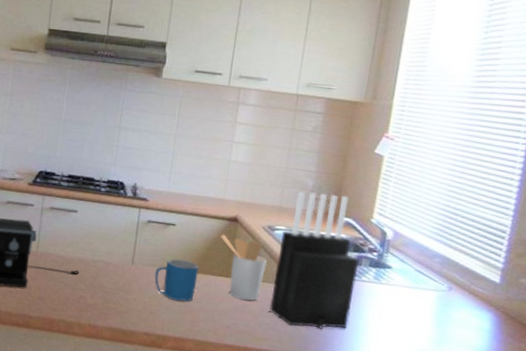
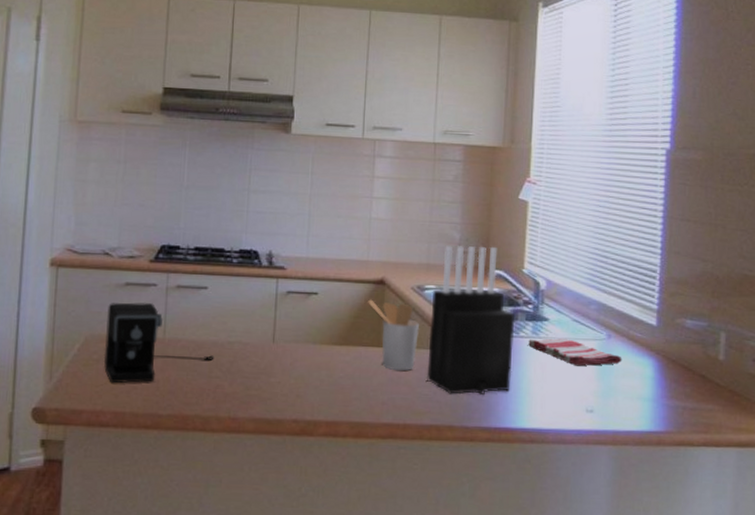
mug: present [154,258,199,302] -> none [299,331,347,380]
dish towel: none [369,283,461,315] -> present [528,338,622,366]

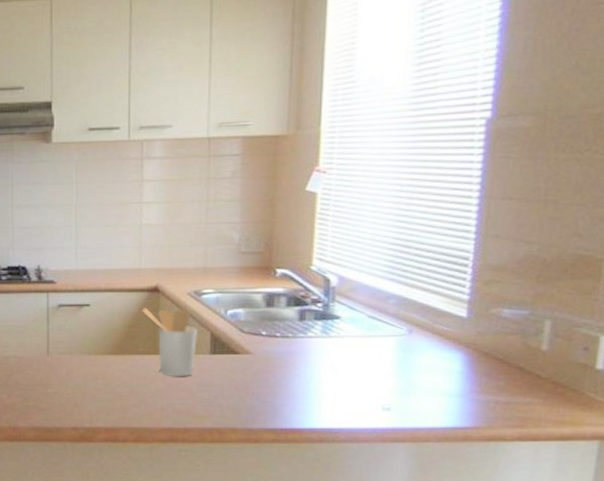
knife block: present [427,245,515,394] -> none [207,244,303,398]
dish towel: present [528,338,622,366] -> none [317,337,425,364]

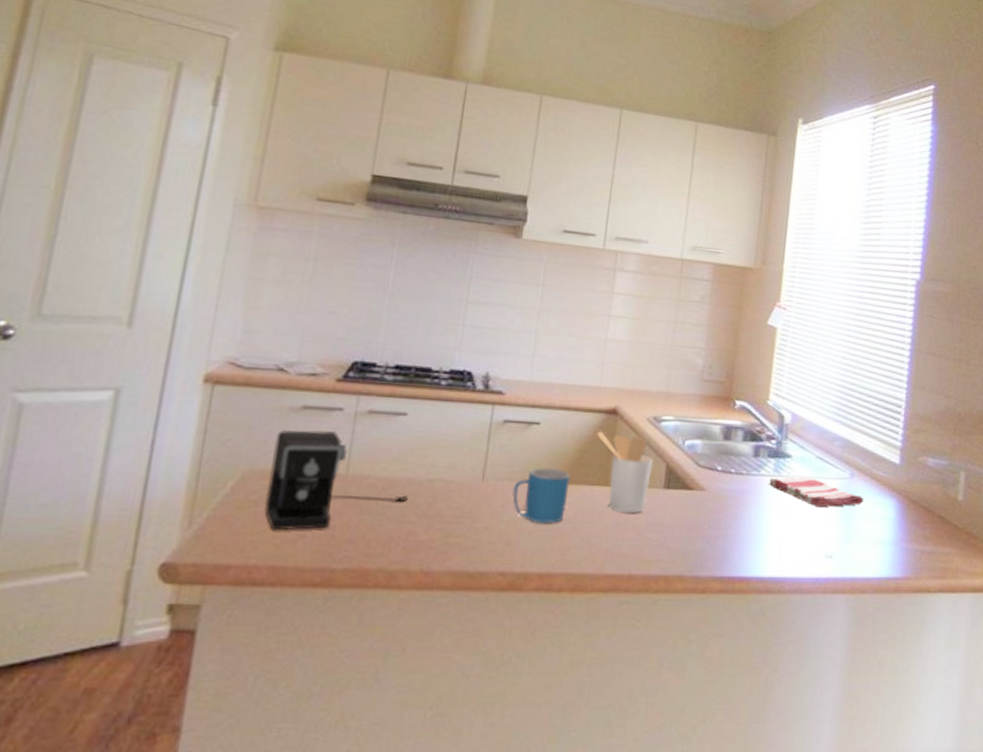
mug: none [74,342,122,389] -> present [512,468,571,524]
dish towel: none [317,337,425,364] -> present [769,477,864,508]

